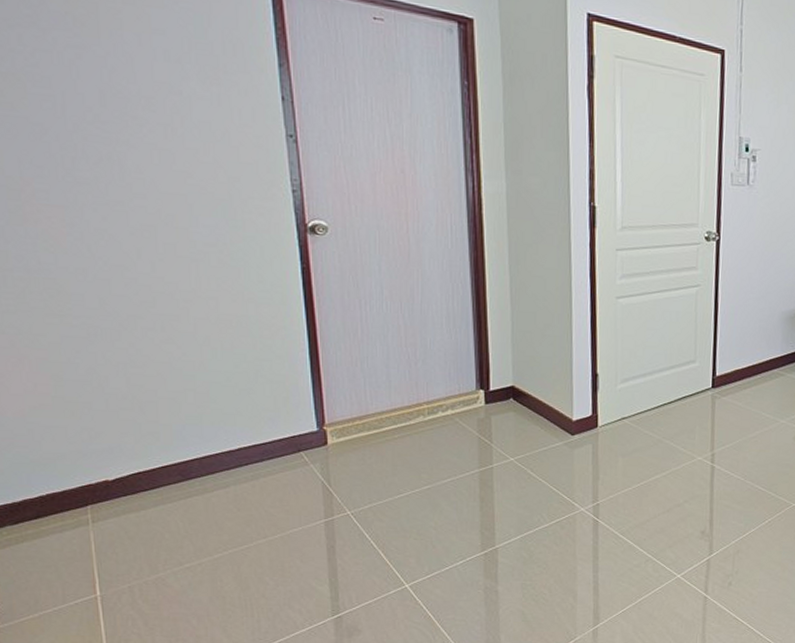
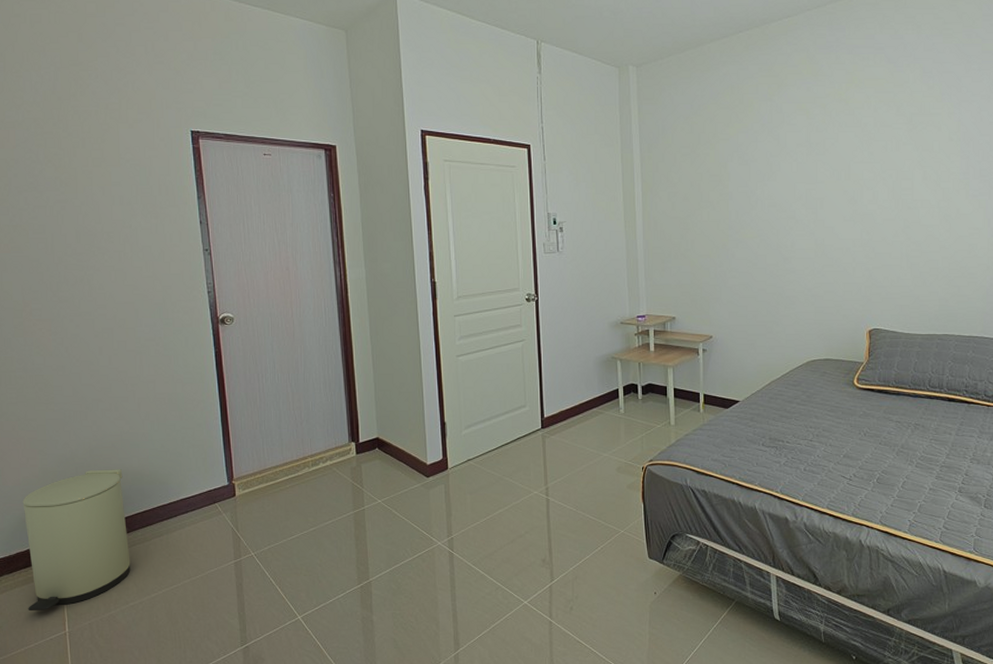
pedal bin: none [29,402,186,571] -> present [22,469,131,612]

